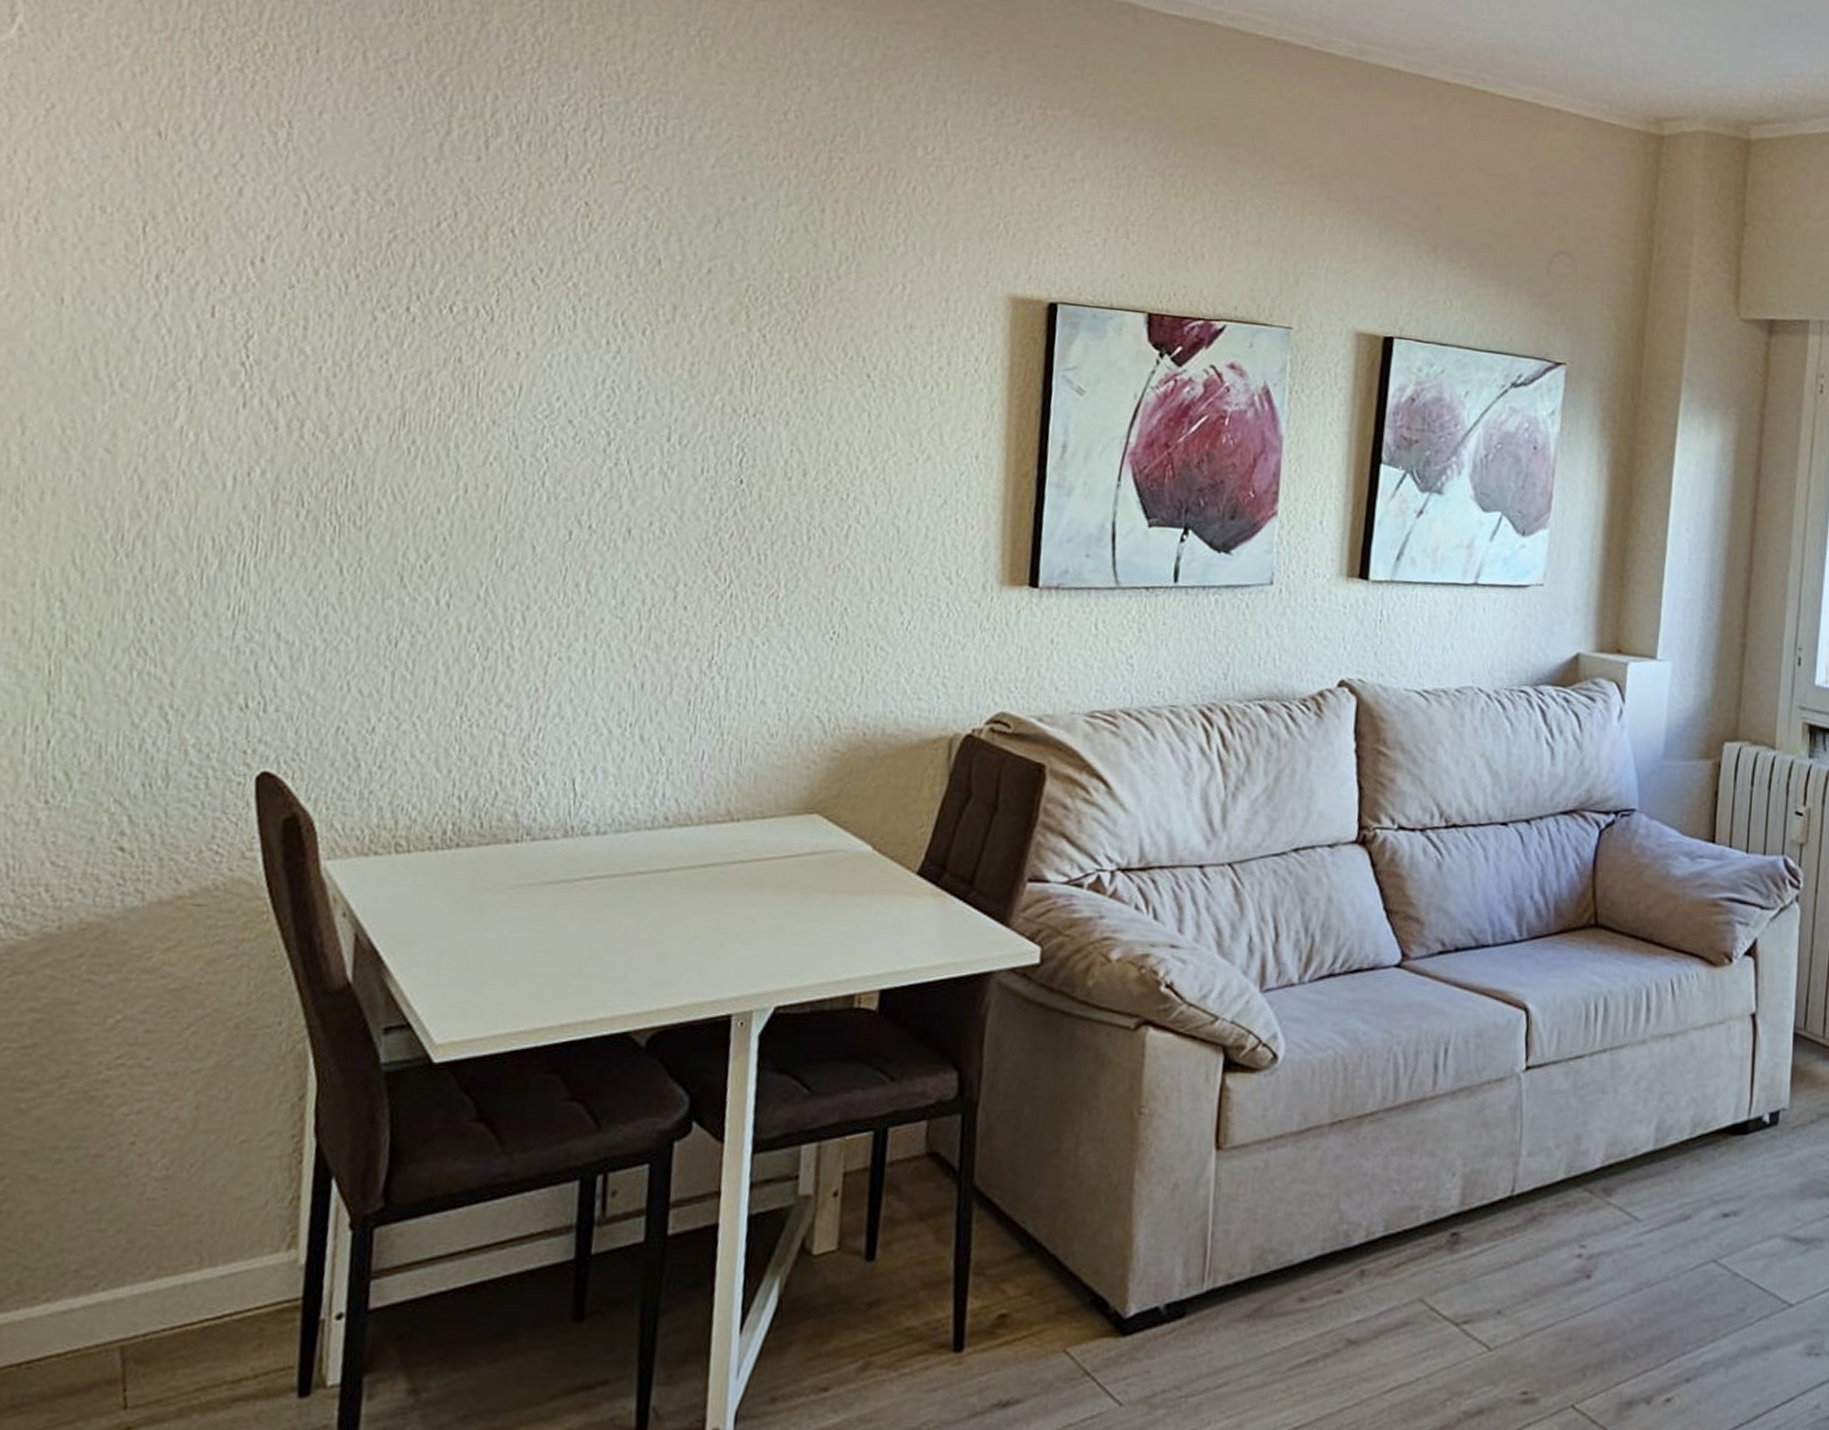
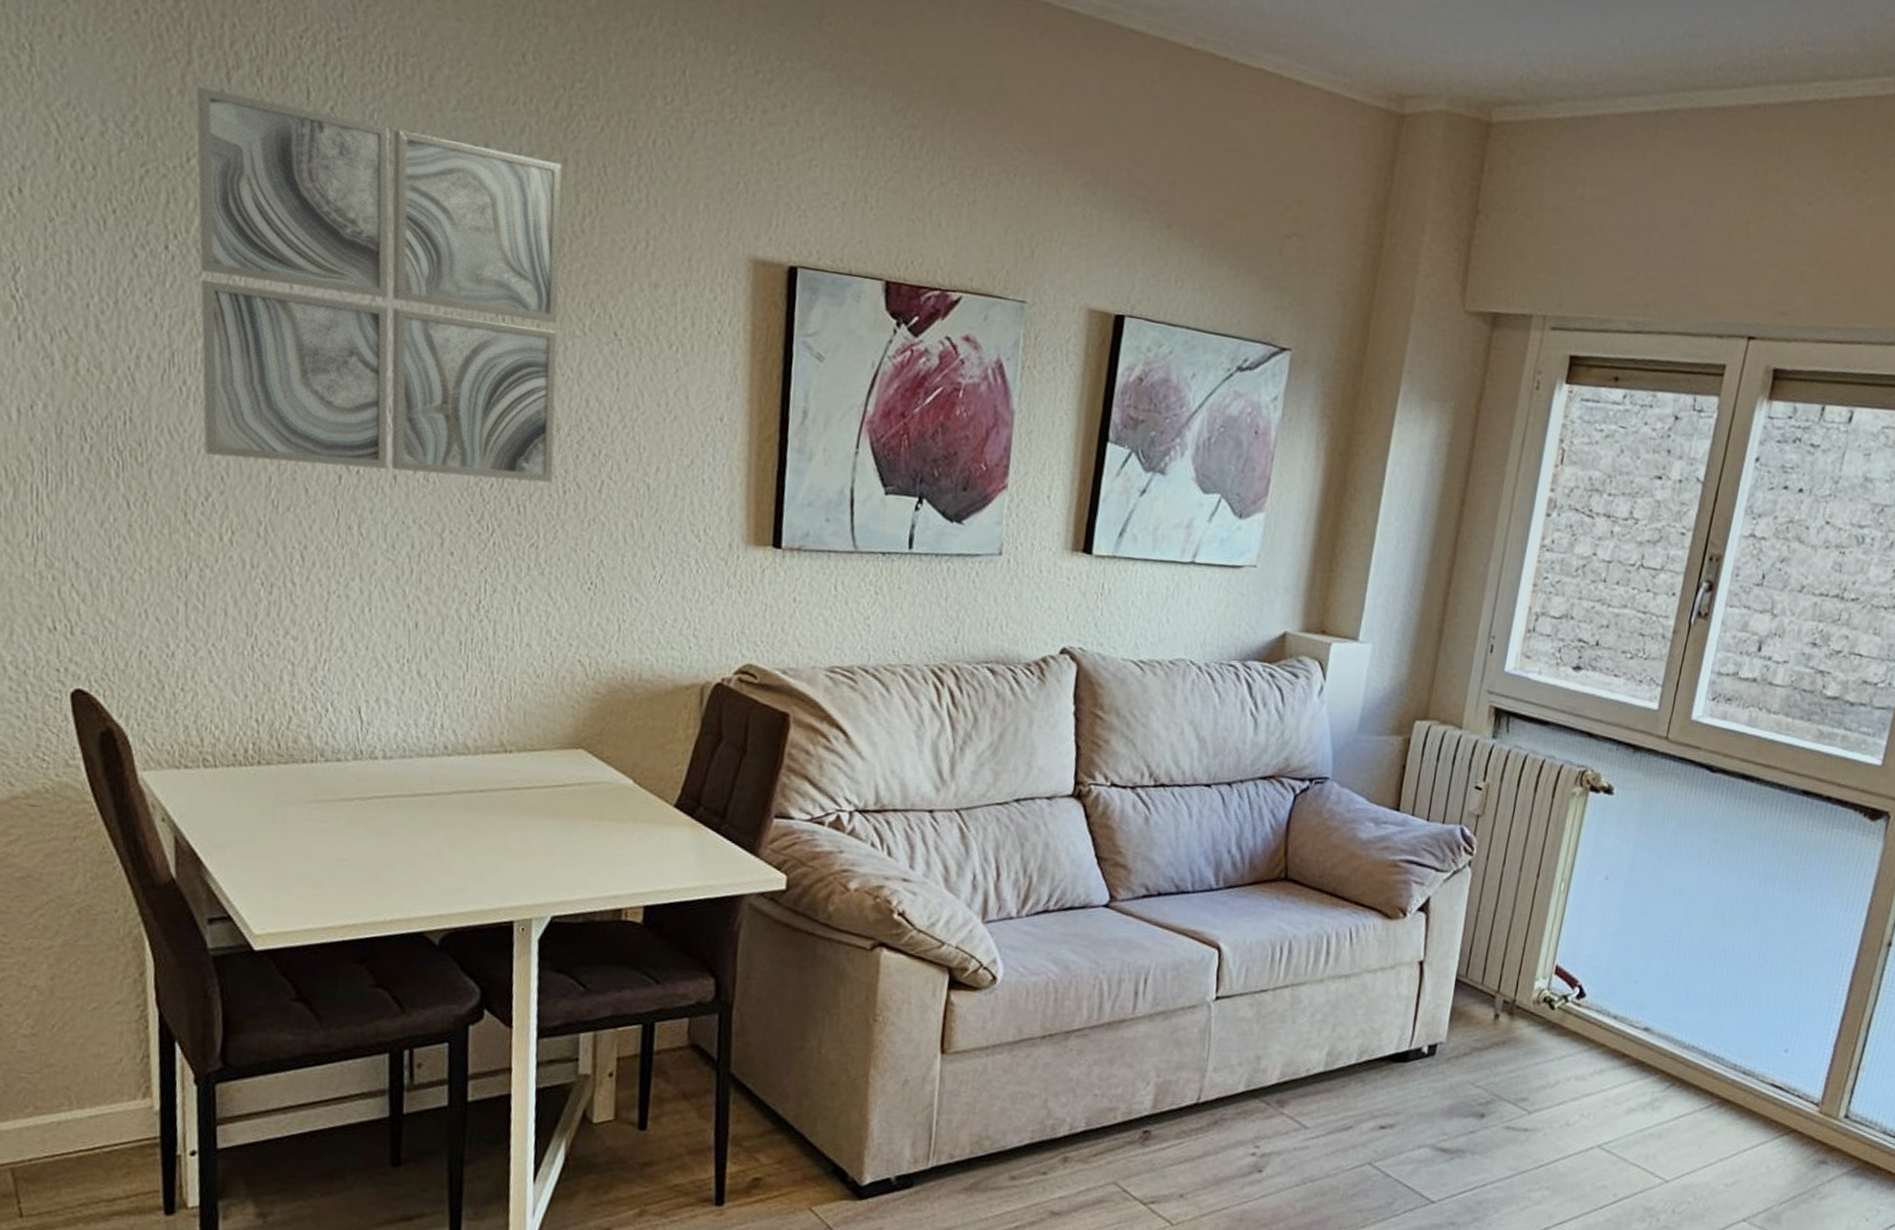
wall art: none [428,155,820,529] -> present [196,87,562,483]

